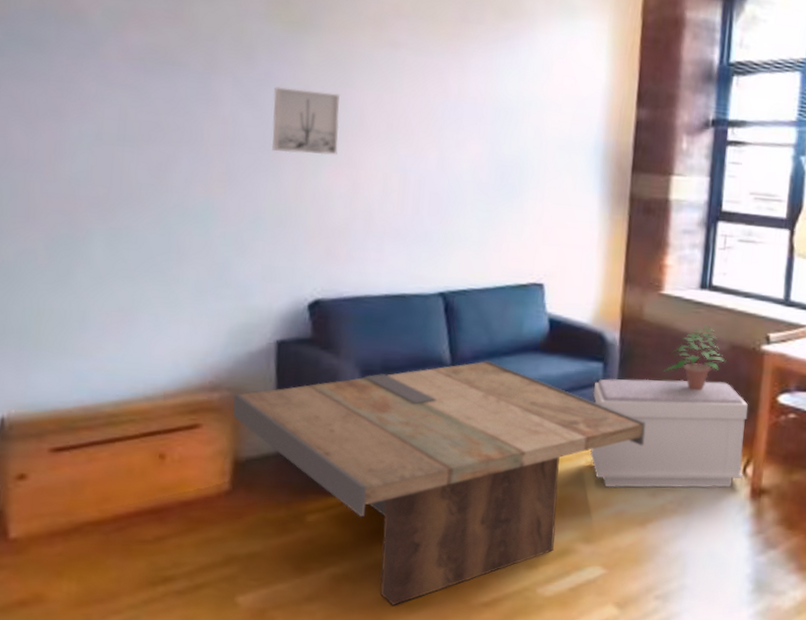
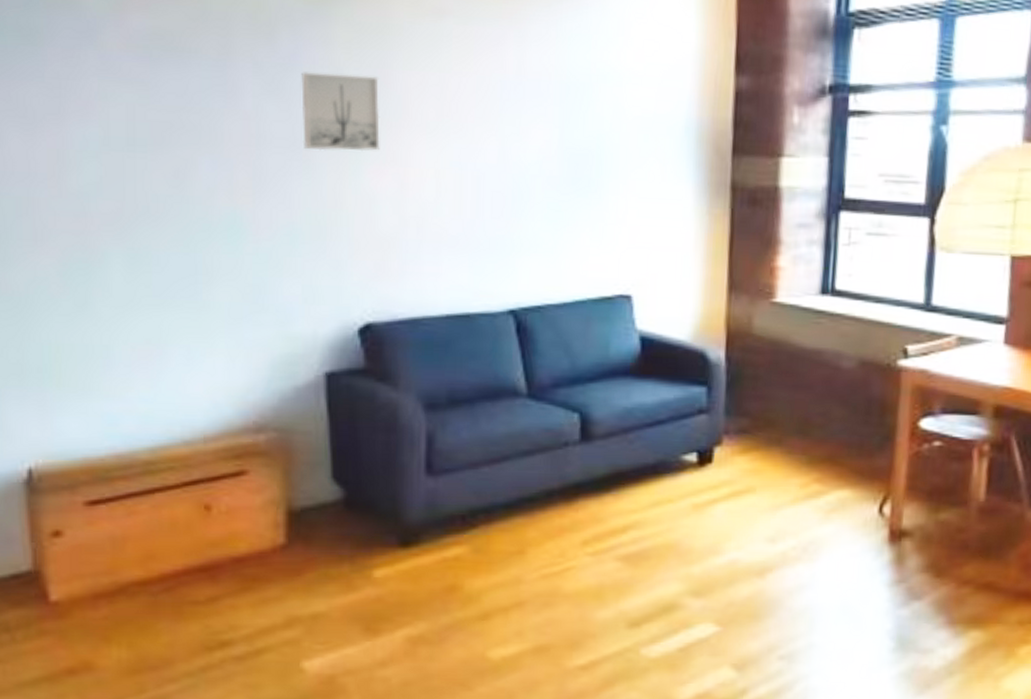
coffee table: present [233,360,645,606] -> none [281,387,760,671]
bench: present [589,378,749,488] -> none [695,404,884,533]
potted plant: present [663,325,727,391] -> none [779,338,856,417]

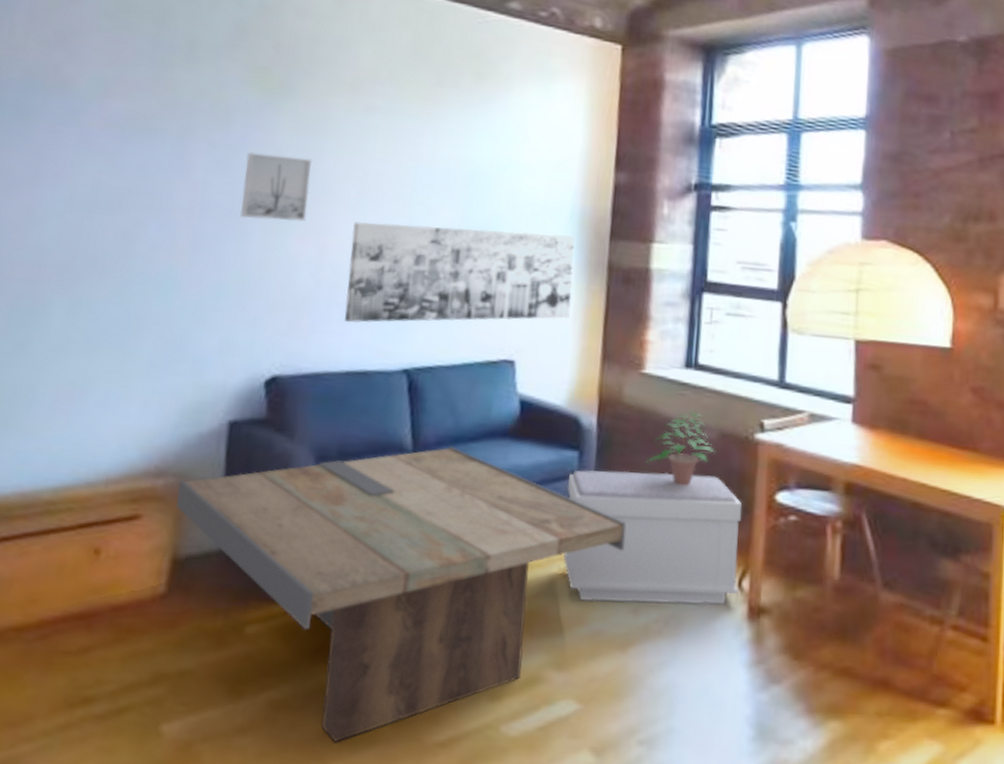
coffee table: none [281,387,760,671] -> present [176,446,626,743]
wall art: none [435,148,692,263] -> present [344,222,575,323]
bench: none [695,404,884,533] -> present [563,469,743,605]
potted plant: none [779,338,856,417] -> present [645,409,716,486]

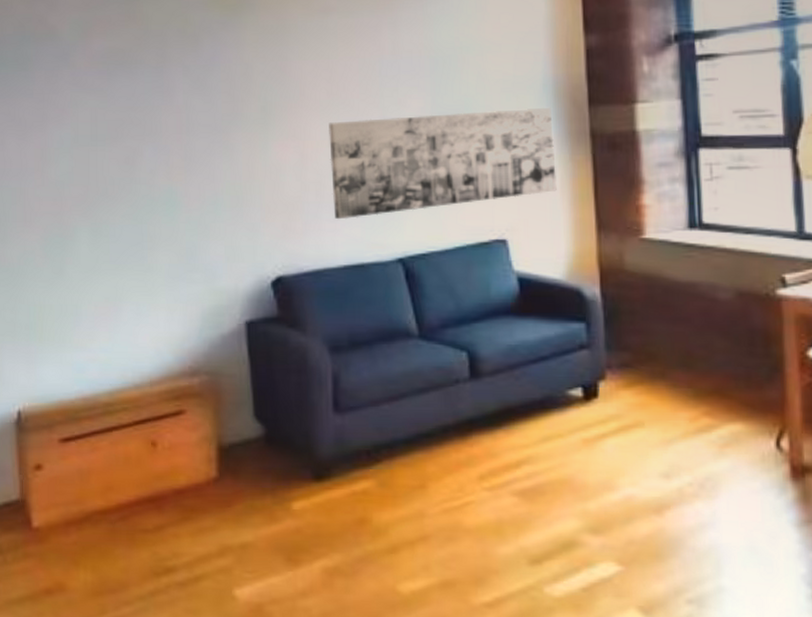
coffee table: present [176,446,626,743] -> none [211,327,647,604]
wall art: present [240,152,313,222] -> none [220,68,283,133]
bench: present [563,469,743,605] -> none [578,337,777,469]
potted plant: present [645,409,716,486] -> none [657,270,735,349]

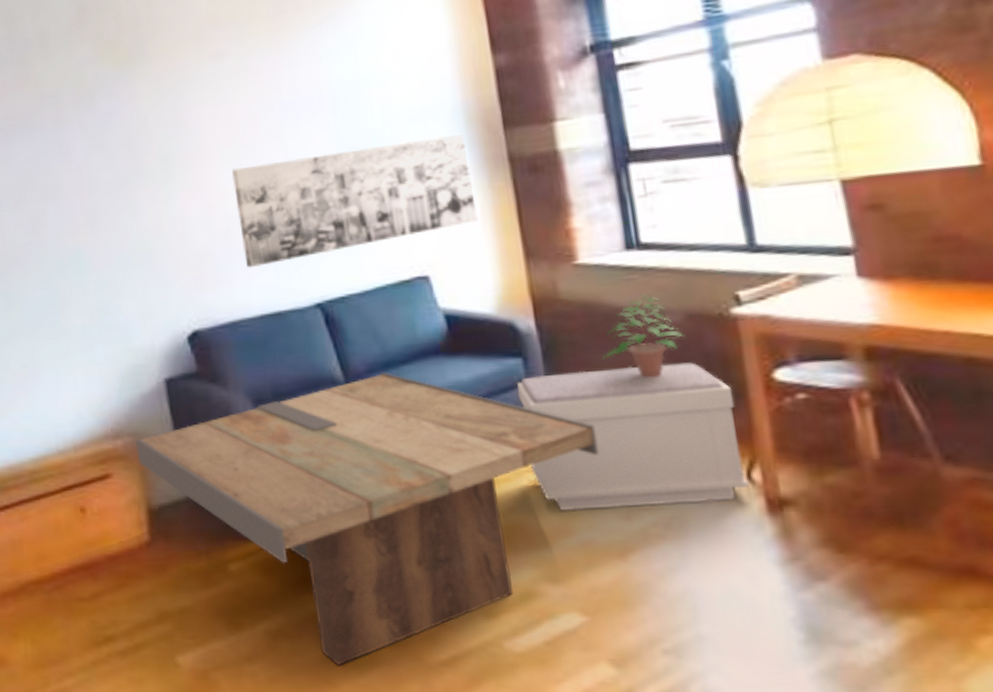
coffee table: none [211,327,647,604] -> present [135,372,599,666]
bench: none [578,337,777,469] -> present [517,362,749,512]
potted plant: none [657,270,735,349] -> present [601,293,686,378]

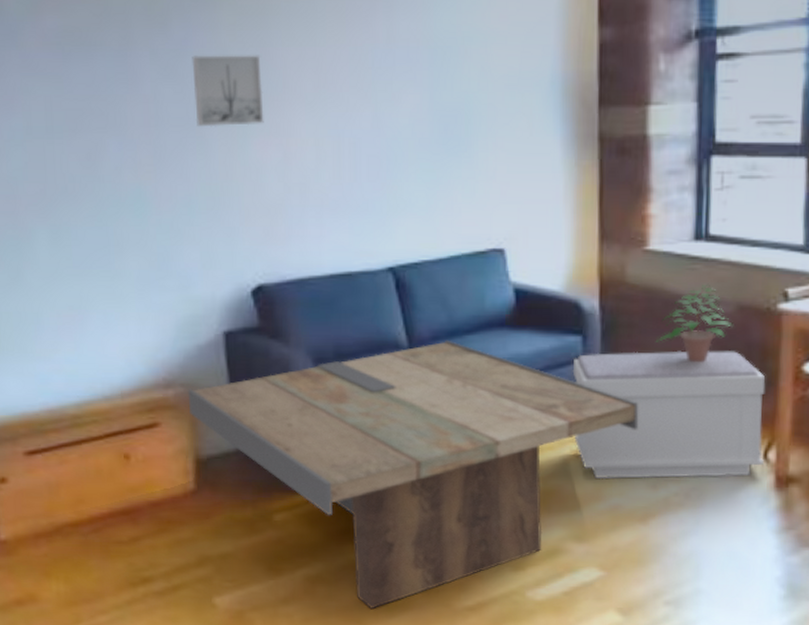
wall art: none [117,118,186,187] -> present [192,55,264,127]
wall art: present [232,133,478,268] -> none [315,107,560,225]

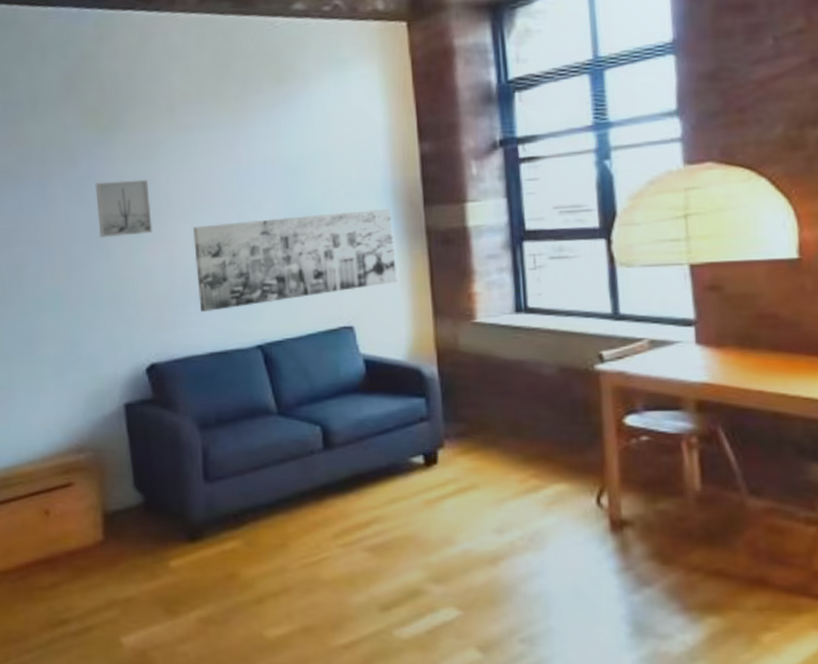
coffee table: present [187,339,639,610] -> none [96,405,482,648]
wall art: none [315,107,560,225] -> present [193,207,397,312]
bench: present [572,350,766,480] -> none [419,407,598,526]
potted plant: present [655,284,734,363] -> none [489,349,558,419]

